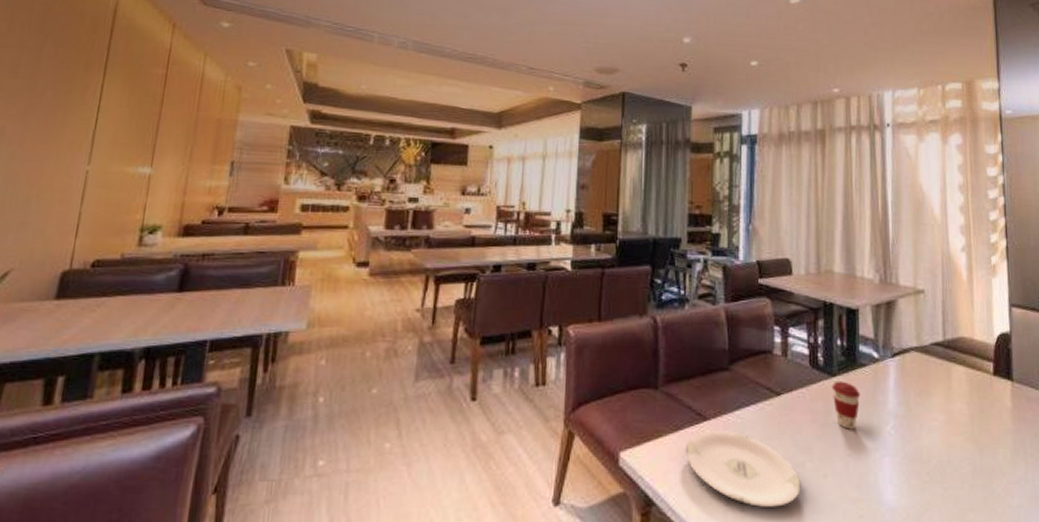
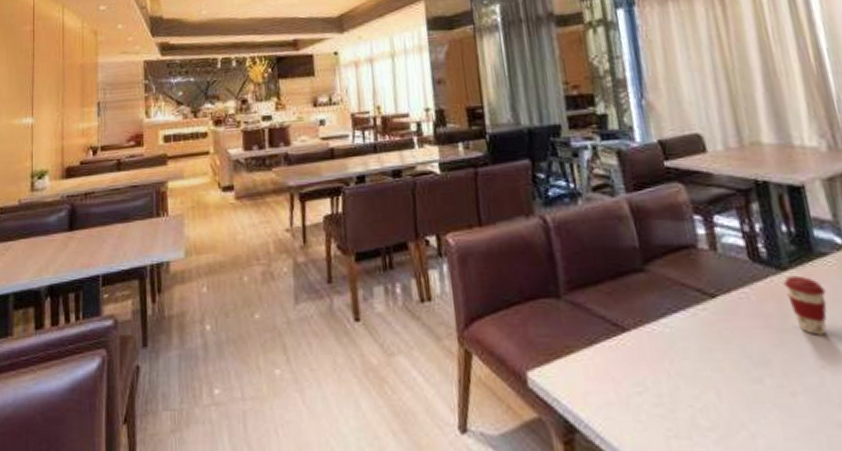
plate: present [686,431,800,507] -> none [605,343,763,433]

